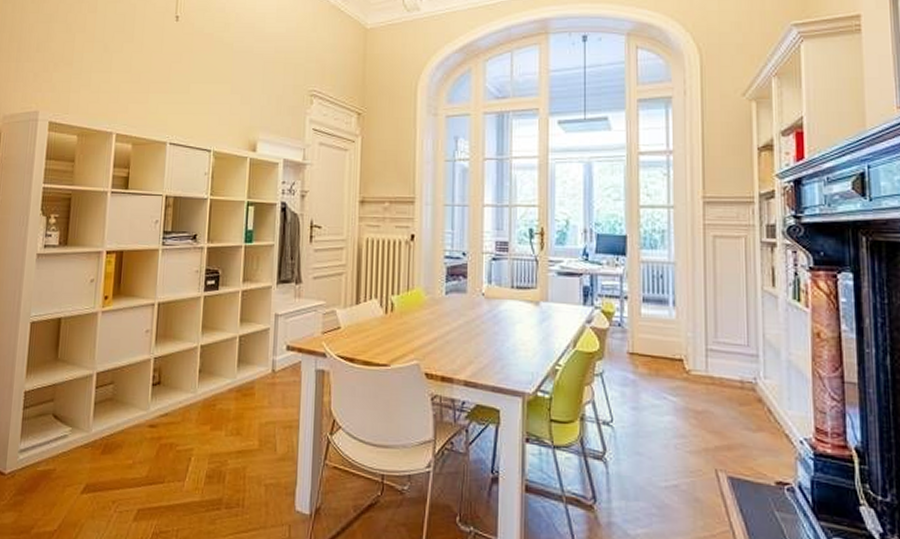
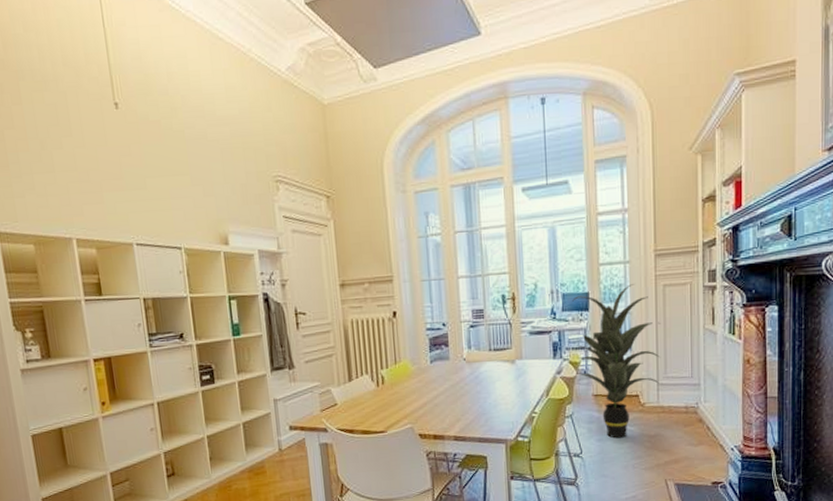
indoor plant: none [606,231,710,409] -> present [571,284,661,439]

